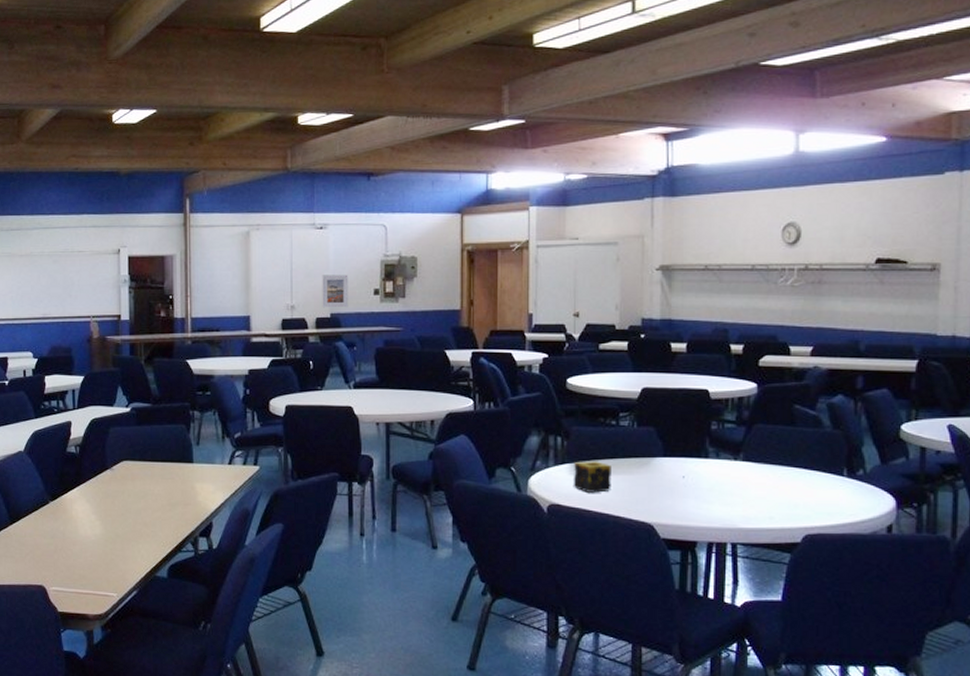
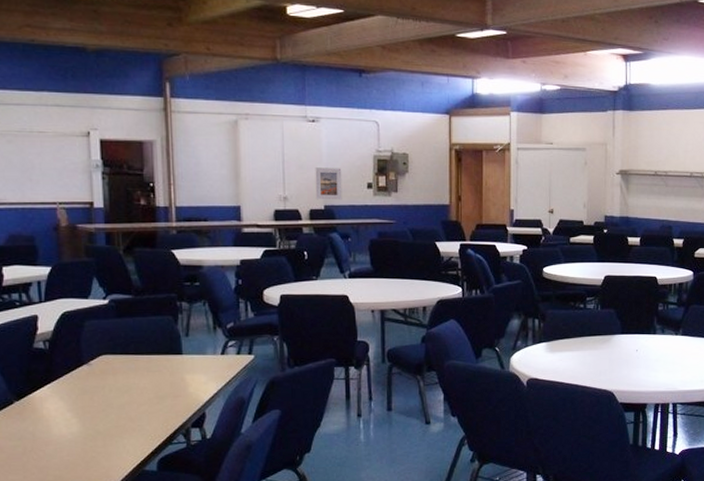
candle: present [573,461,611,493] -> none [548,339,580,367]

